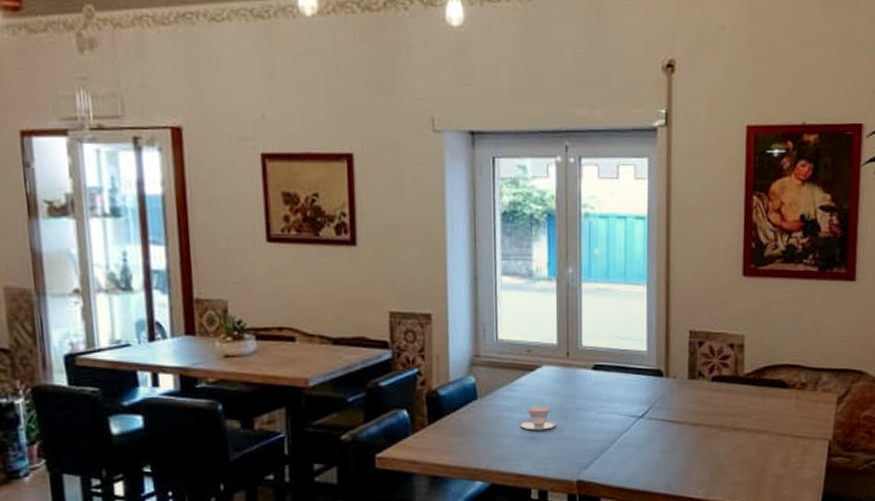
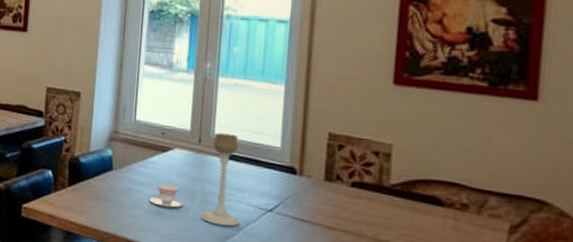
candle holder: none [576,343,614,440] -> present [201,133,240,227]

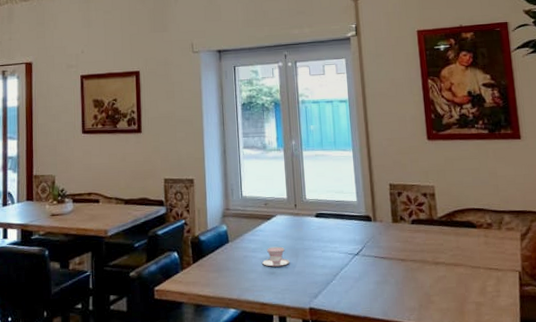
candle holder: present [201,133,240,227] -> none [305,196,336,274]

